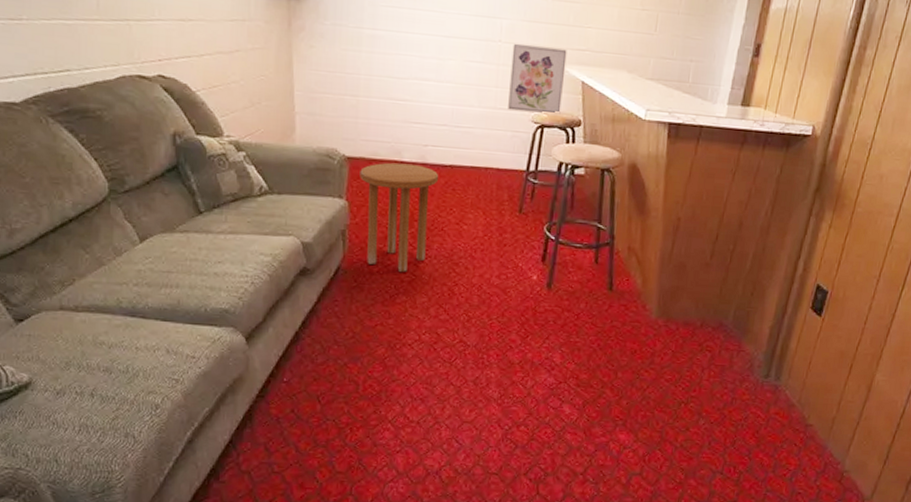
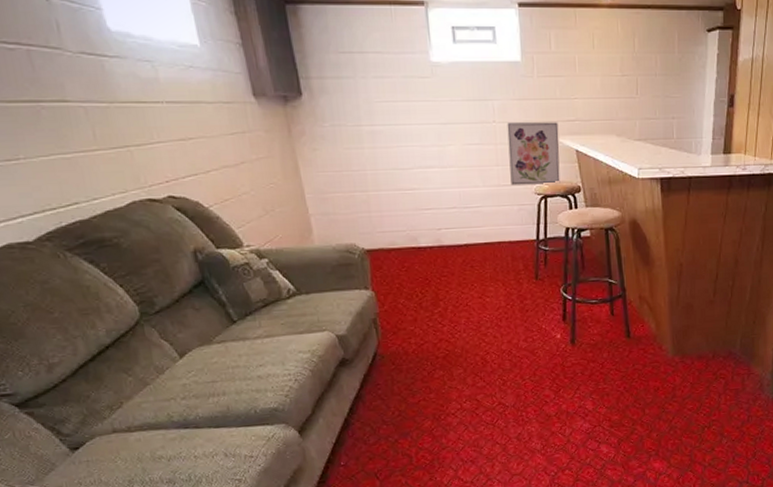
side table: present [360,162,439,272] -> none [381,248,457,349]

